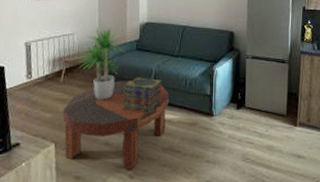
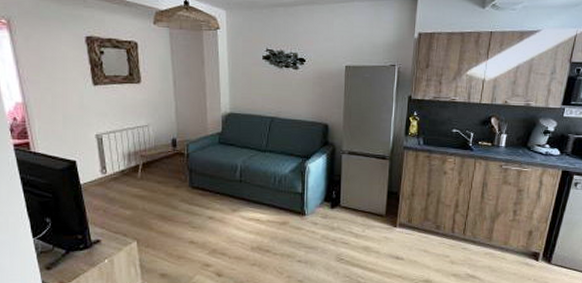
coffee table: present [63,80,170,170] -> none [143,177,257,268]
potted plant: present [78,27,127,99] -> none [155,118,209,196]
book stack: present [122,77,162,112] -> none [207,173,249,211]

